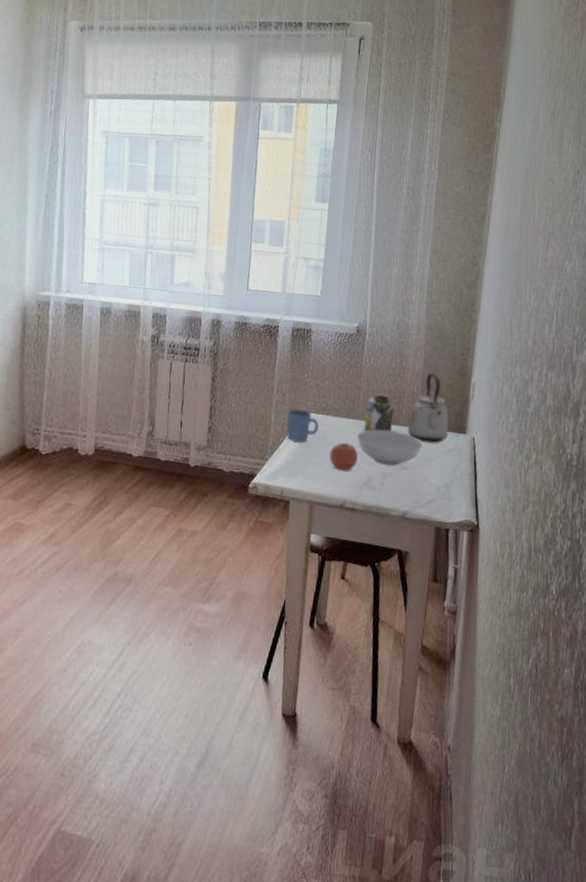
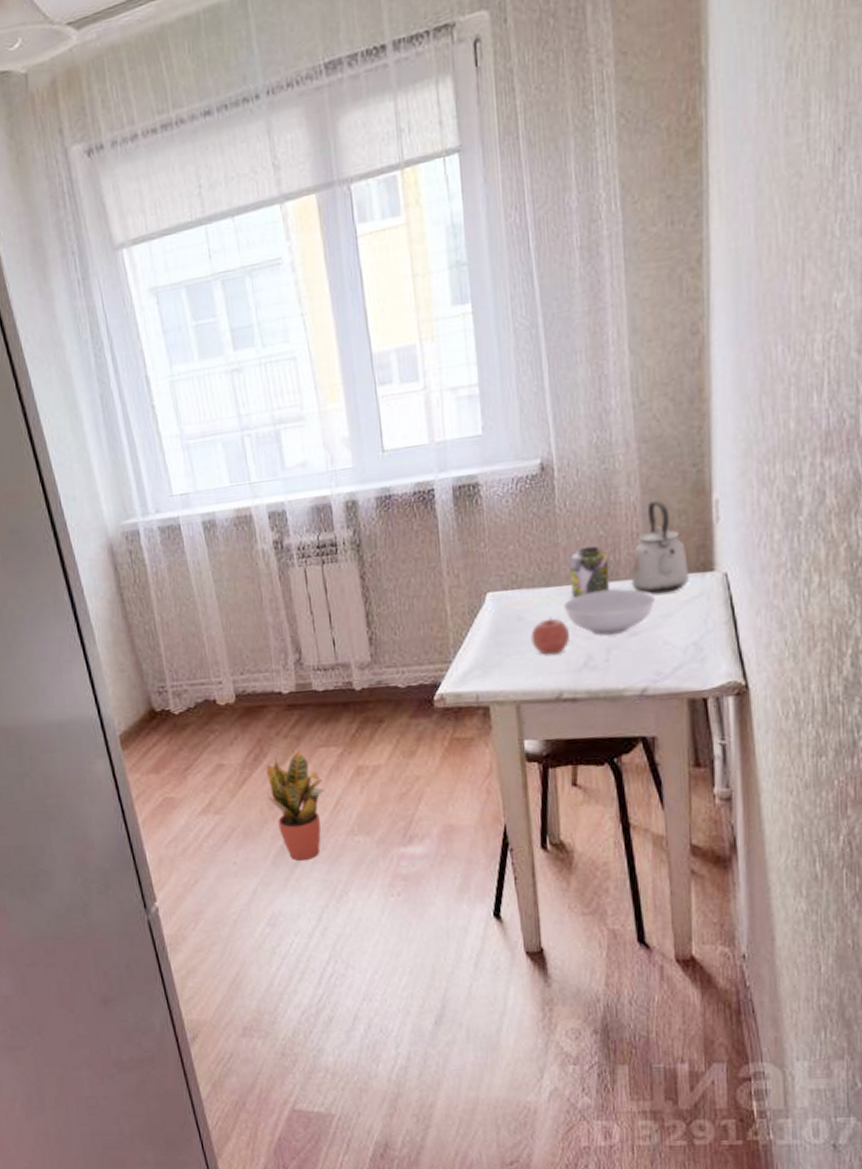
potted plant: none [101,505,149,600] -> present [266,750,324,861]
mug: present [286,409,319,443] -> none [467,589,511,633]

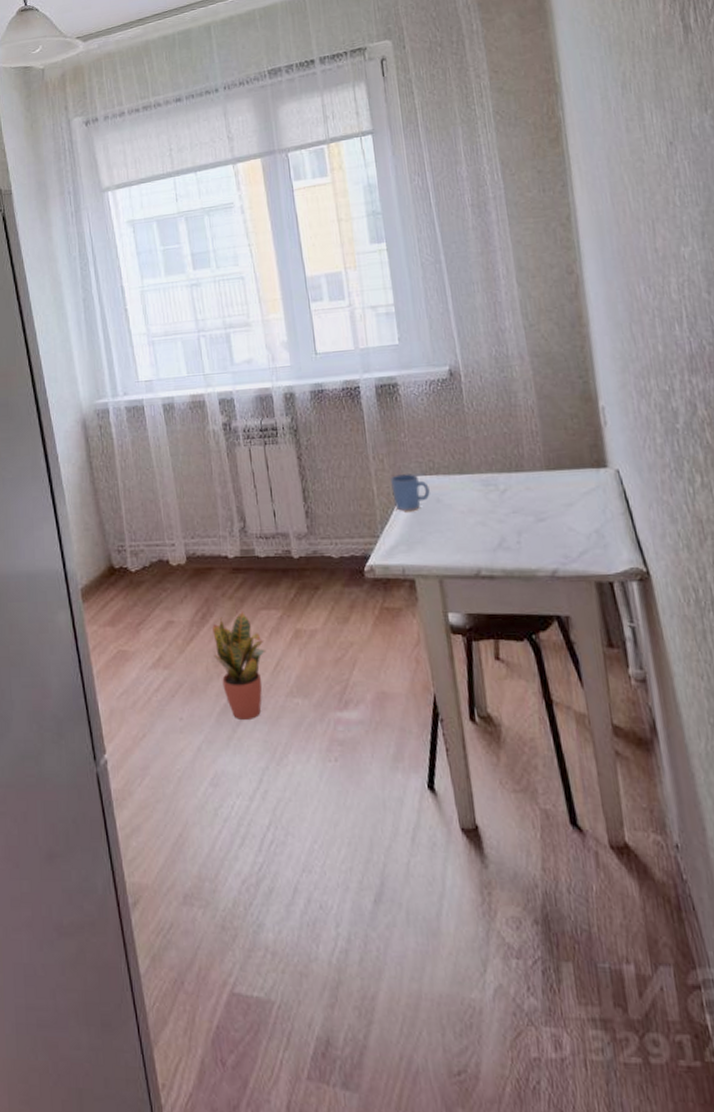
mug: none [467,589,511,633] -> present [391,474,430,512]
fruit: present [530,616,570,655] -> none [449,500,484,535]
bowl: present [564,589,655,635] -> none [477,479,557,520]
jar: present [570,545,611,598] -> none [479,440,517,485]
kettle: present [631,500,689,594] -> none [534,405,586,485]

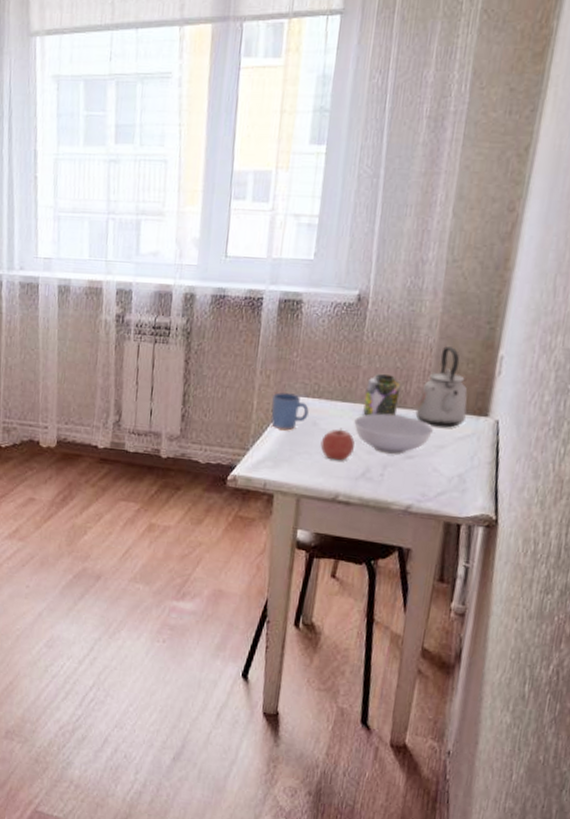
potted plant: present [212,611,265,719] -> none [68,499,118,596]
fruit: none [449,500,484,535] -> present [320,427,355,460]
bowl: none [477,479,557,520] -> present [354,413,433,454]
jar: none [479,440,517,485] -> present [363,373,402,416]
kettle: none [534,405,586,485] -> present [415,346,468,428]

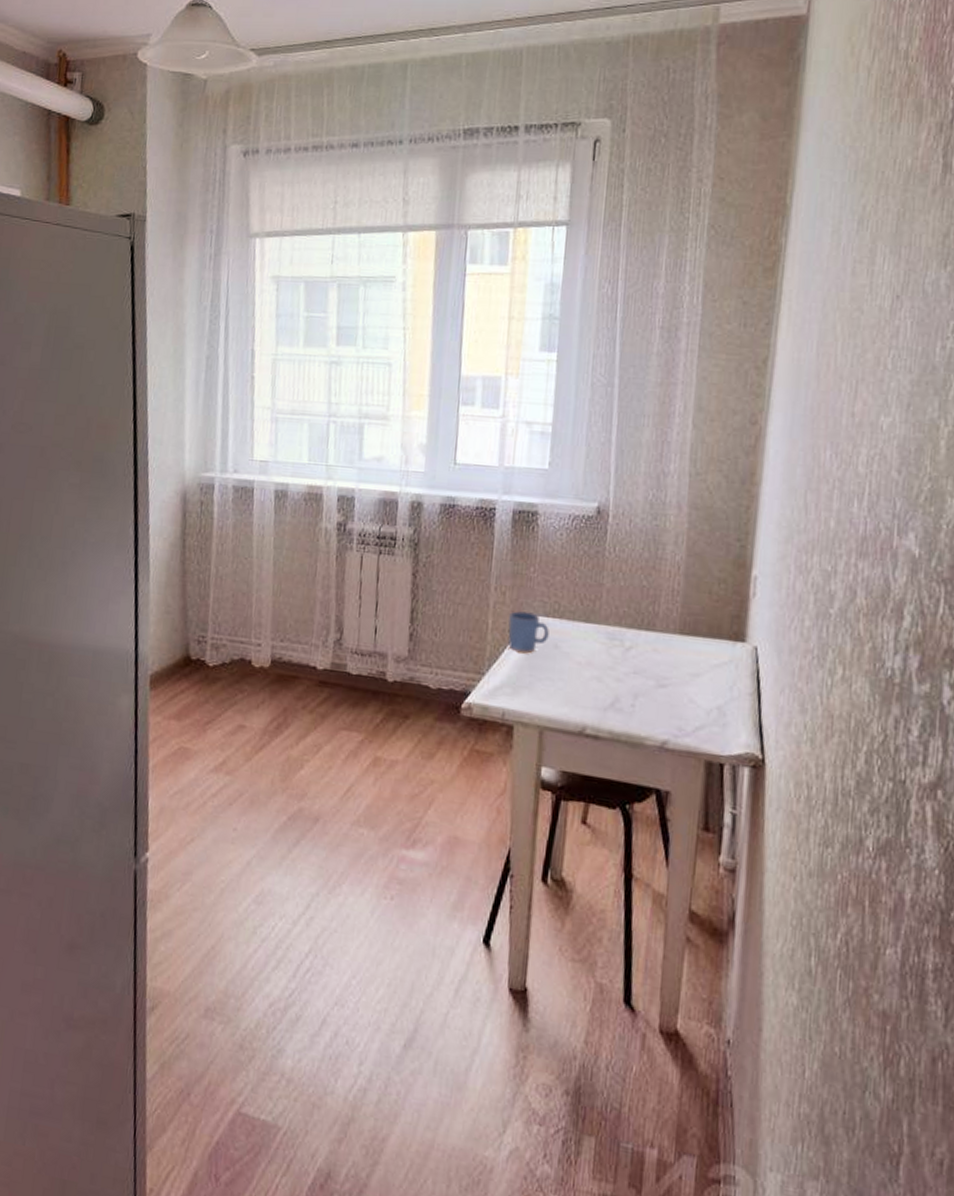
fruit: present [320,427,355,460] -> none [563,651,601,688]
bowl: present [354,413,433,454] -> none [599,636,686,683]
jar: present [363,373,402,416] -> none [608,592,649,639]
kettle: present [415,346,468,428] -> none [666,564,722,654]

